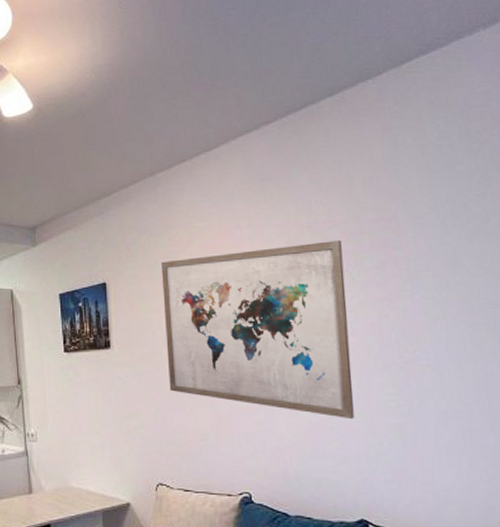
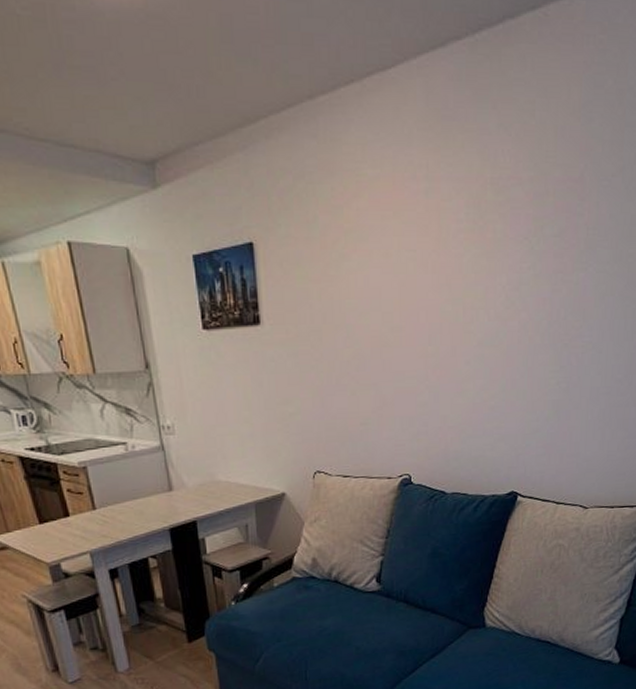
wall art: present [160,241,354,420] -> none [321,202,524,398]

